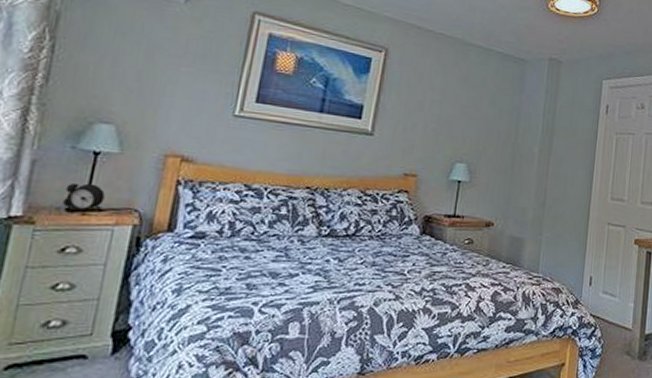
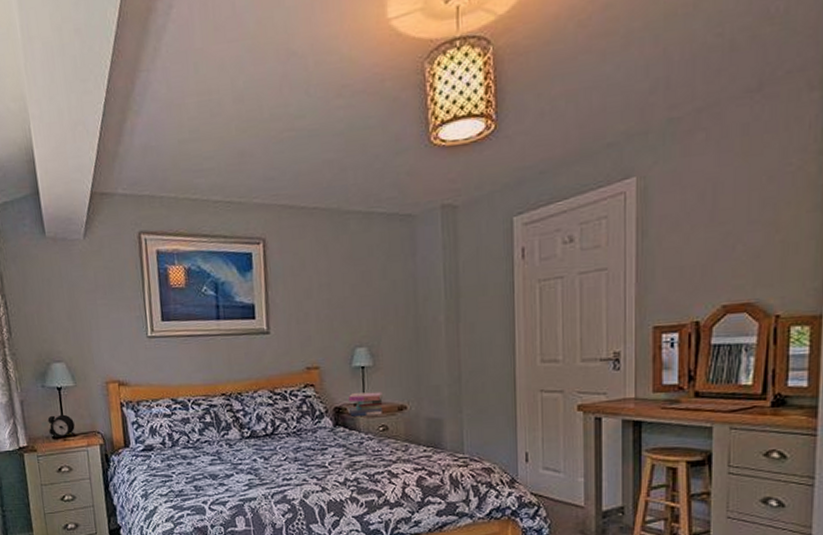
books: none [436,204,473,228] -> present [347,391,383,417]

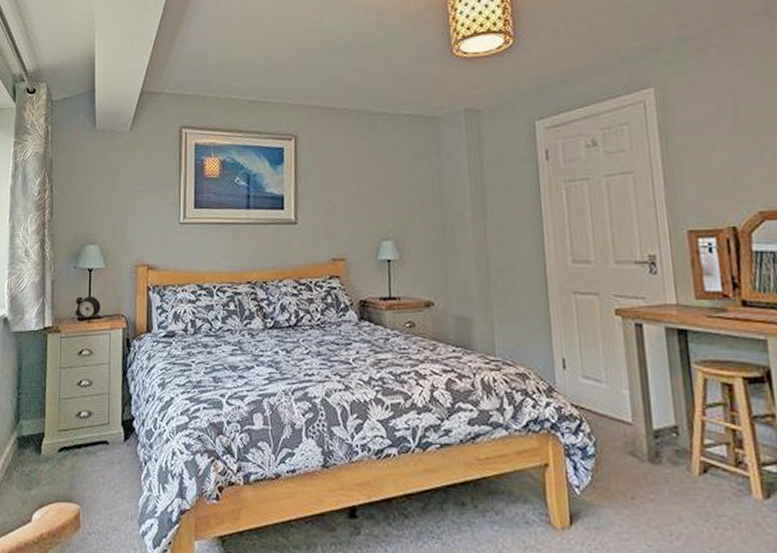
books: present [347,391,383,417] -> none [372,286,410,311]

